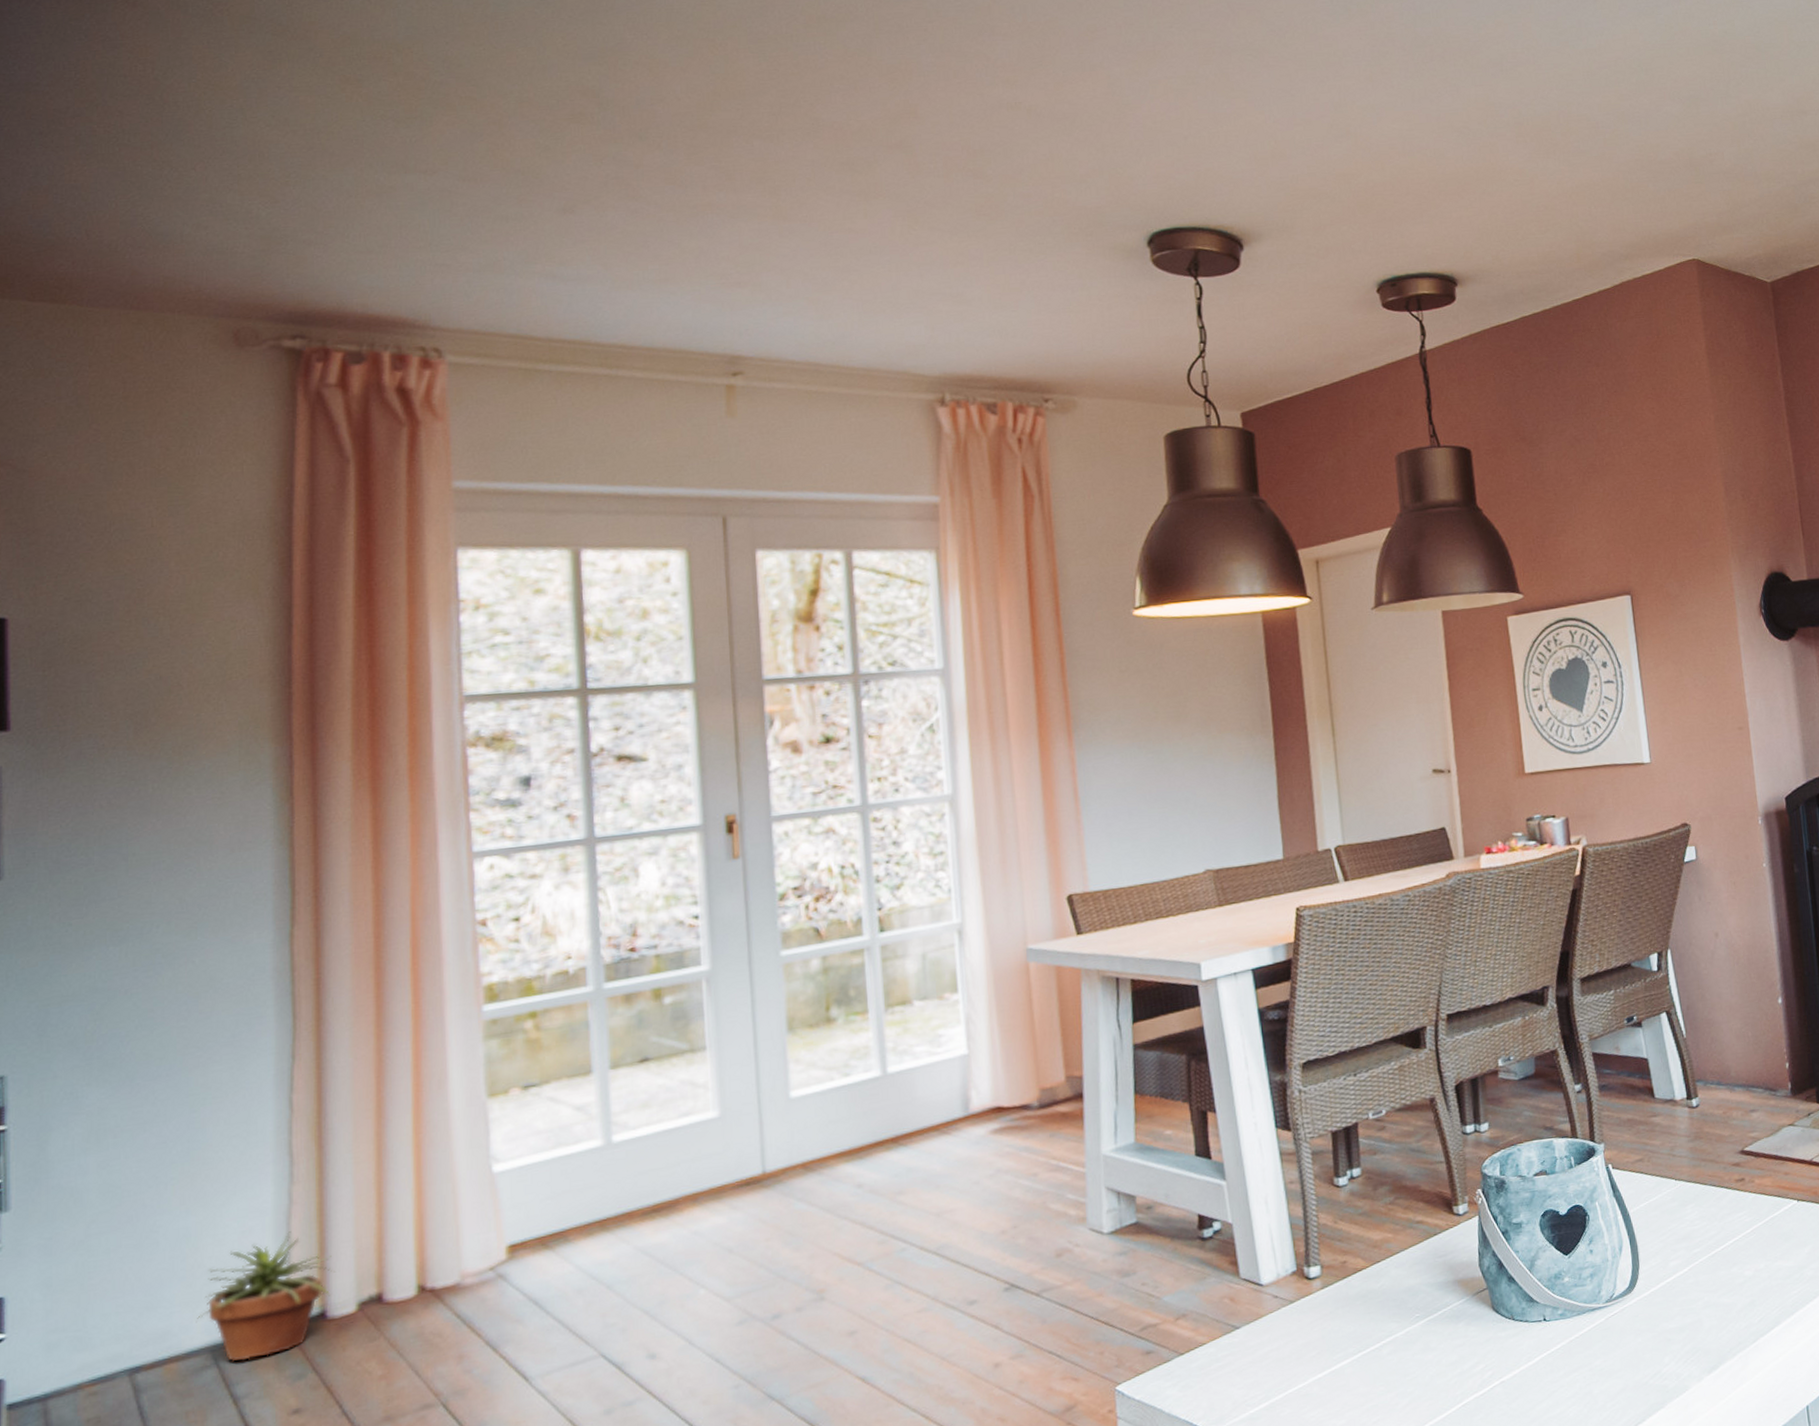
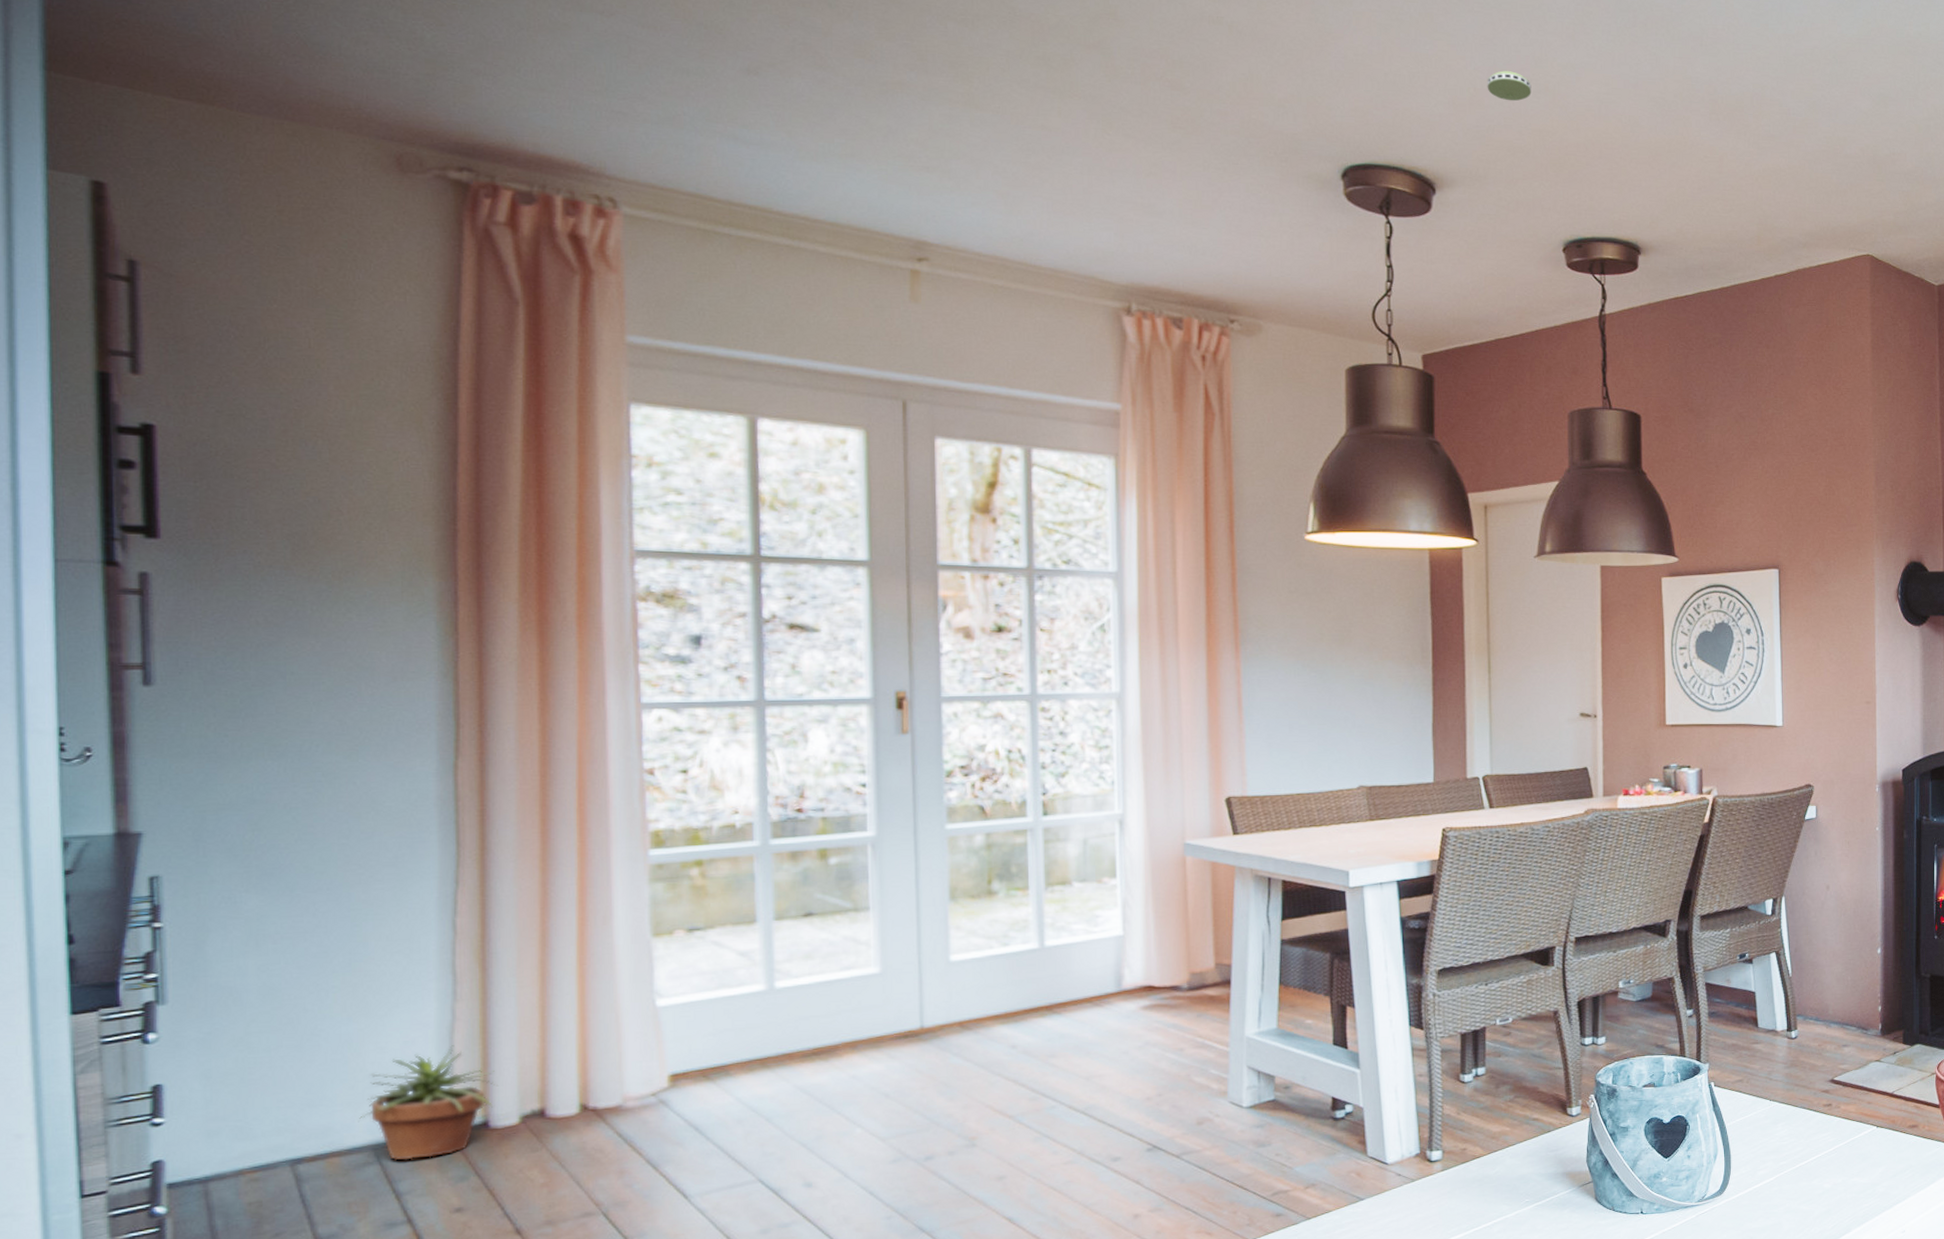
smoke detector: none [1287,119,1333,149] -> present [1487,71,1532,101]

